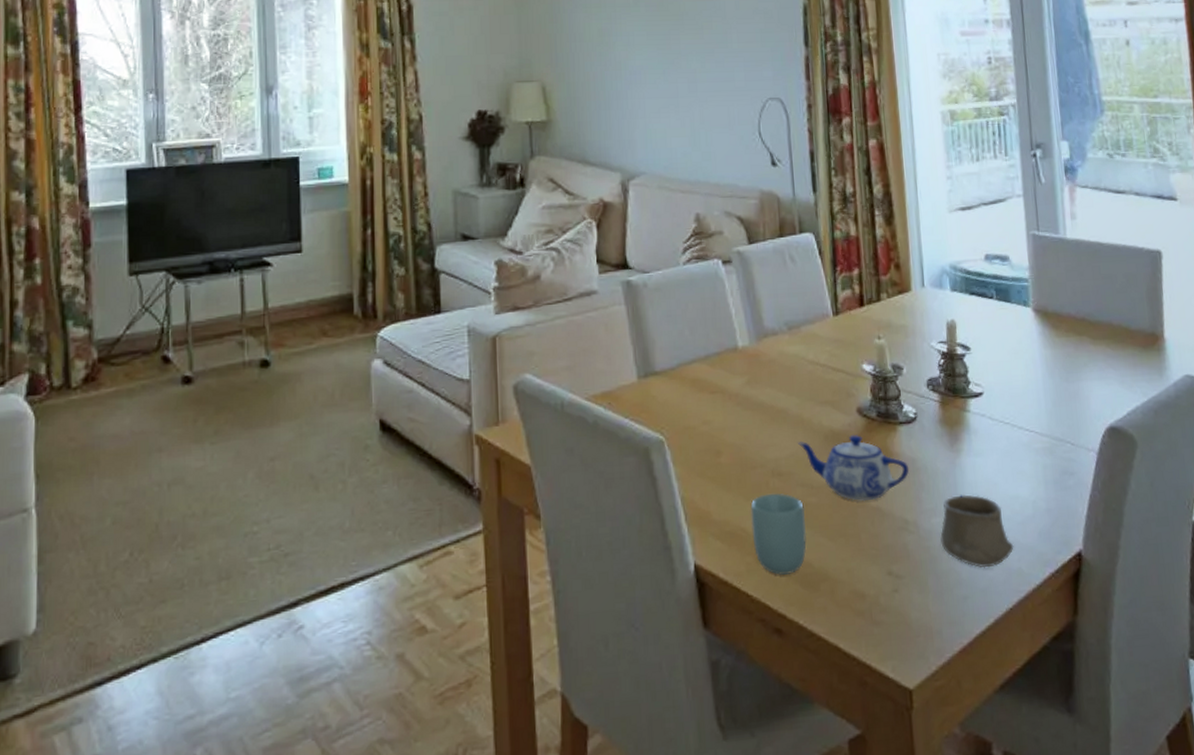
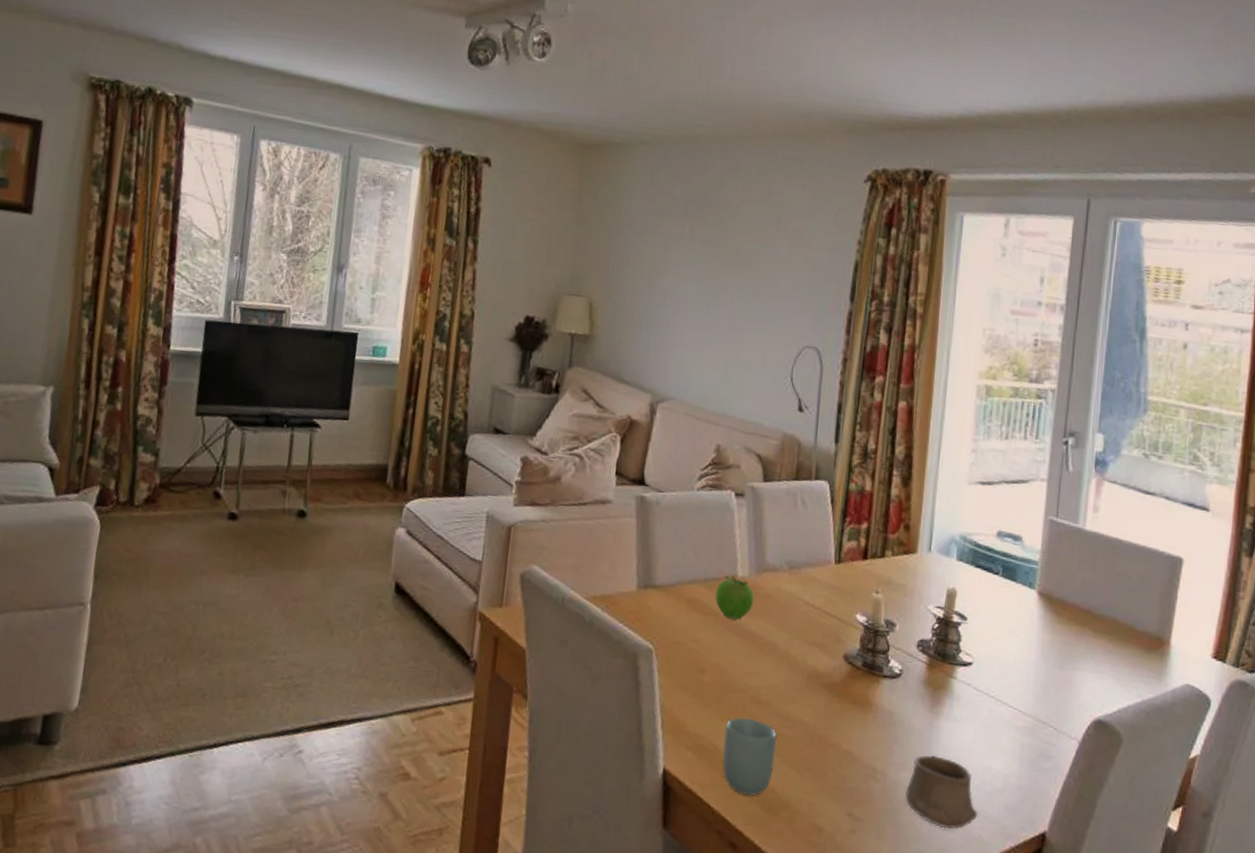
fruit: none [718,347,759,393] -> present [715,575,755,620]
teapot: present [797,434,909,502] -> none [780,674,885,743]

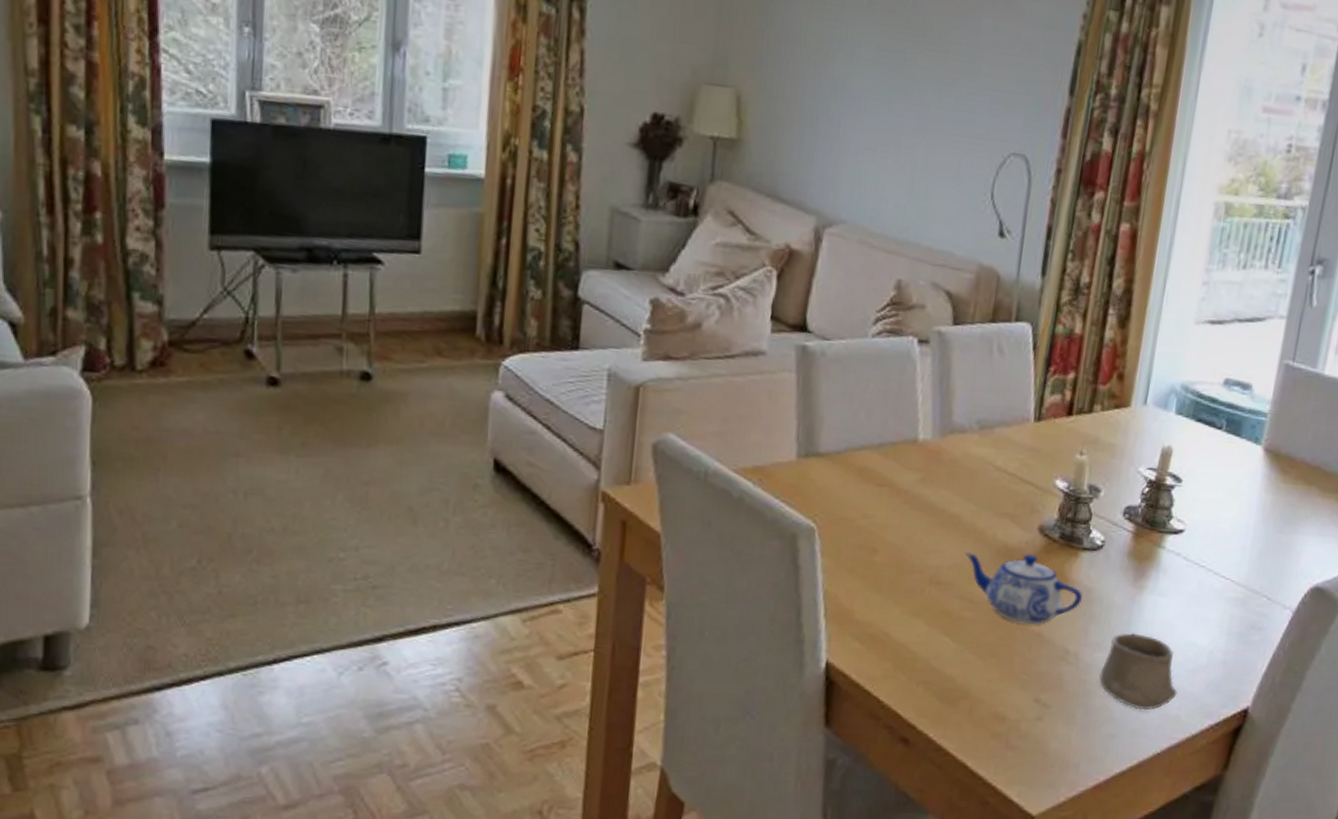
fruit: present [715,575,755,620] -> none [890,439,938,490]
cup: present [722,717,778,796] -> none [894,601,959,686]
teapot: none [780,674,885,743] -> present [964,551,1082,625]

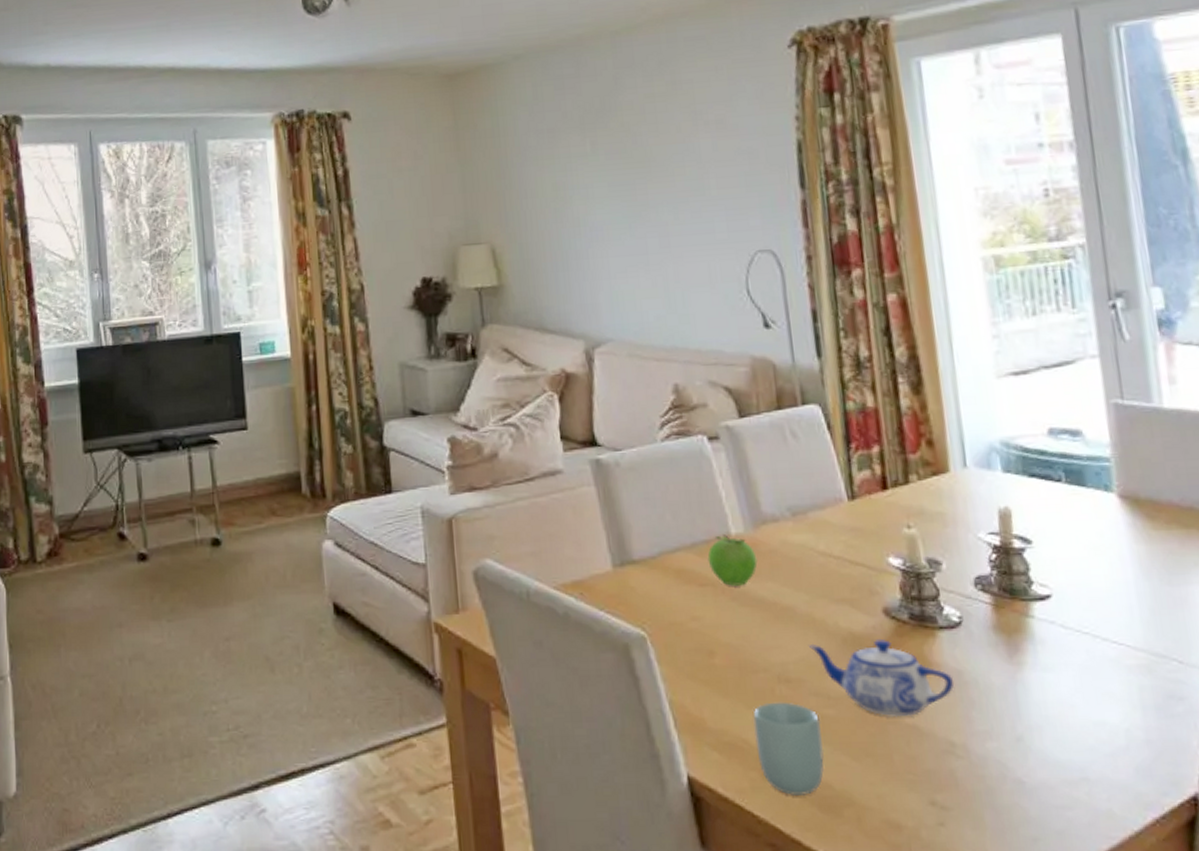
fruit: none [890,439,938,490] -> present [707,535,758,586]
cup: none [894,601,959,686] -> present [753,702,824,795]
cup: present [1099,633,1178,711] -> none [999,716,1101,806]

